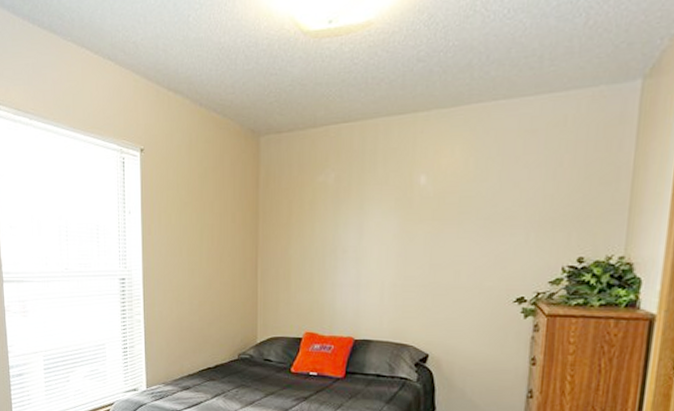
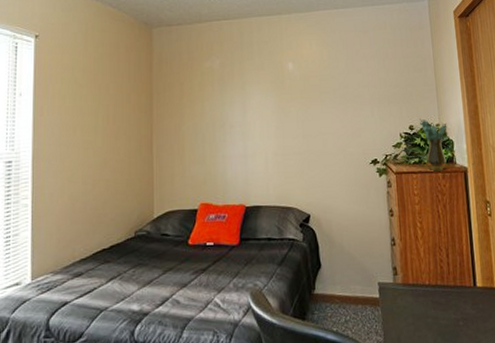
vase: none [594,248,636,317] -> present [420,118,447,171]

